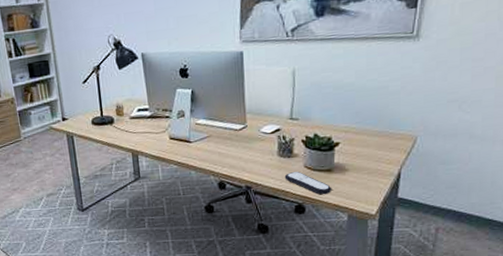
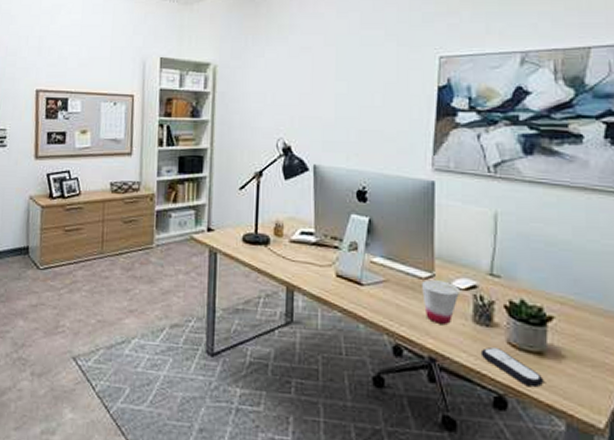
cup: none [237,129,267,162] -> present [422,279,459,324]

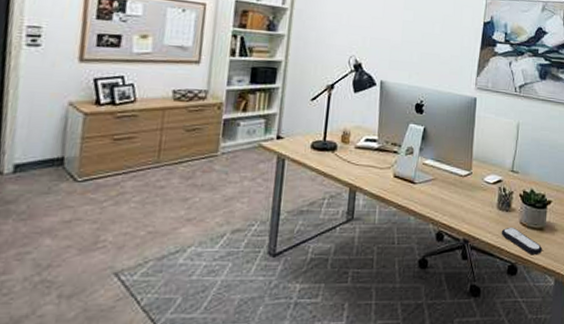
cup: present [422,279,459,324] -> none [462,177,489,212]

